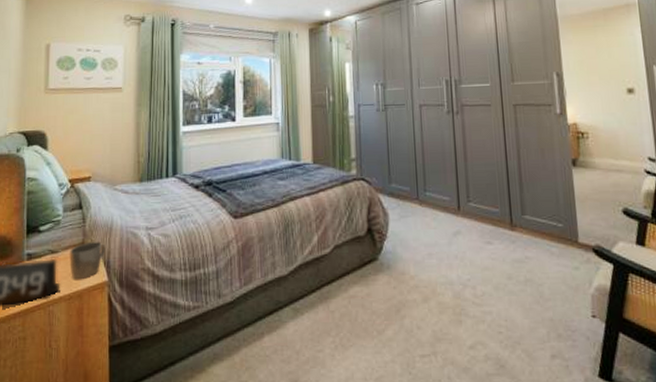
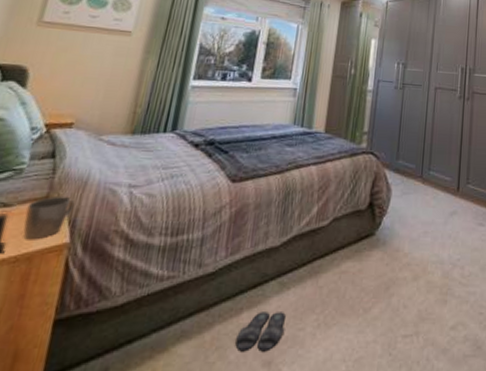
slippers: none [262,335,305,372] -> present [235,312,286,352]

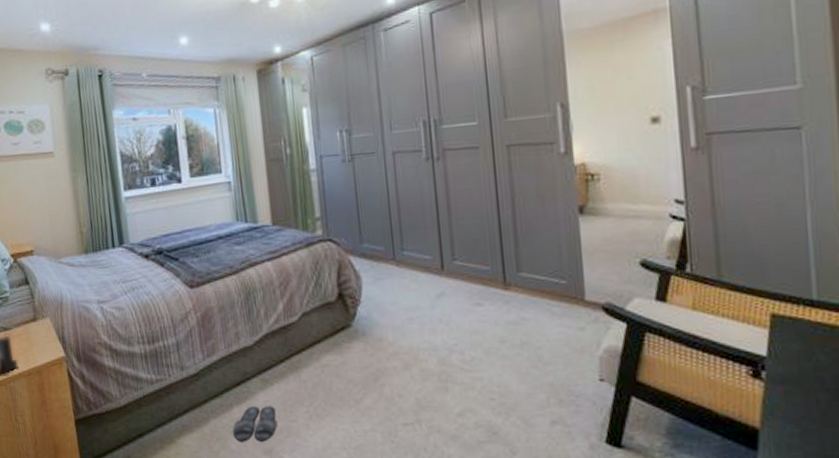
mug: present [23,195,75,240] -> none [22,316,59,356]

